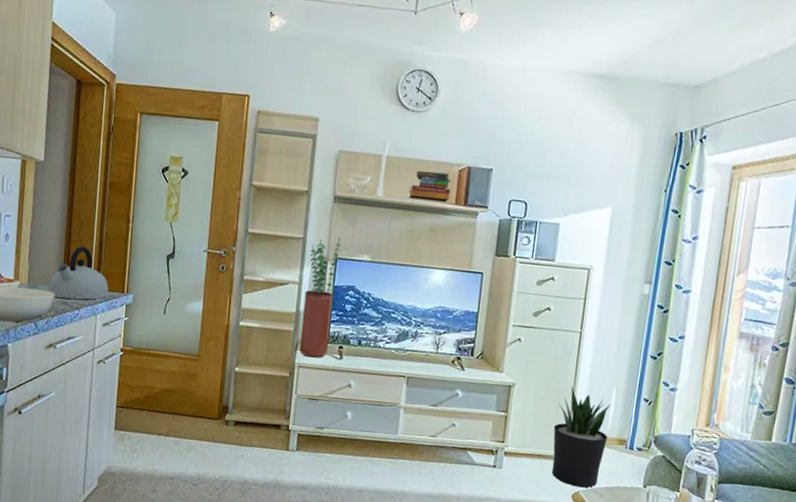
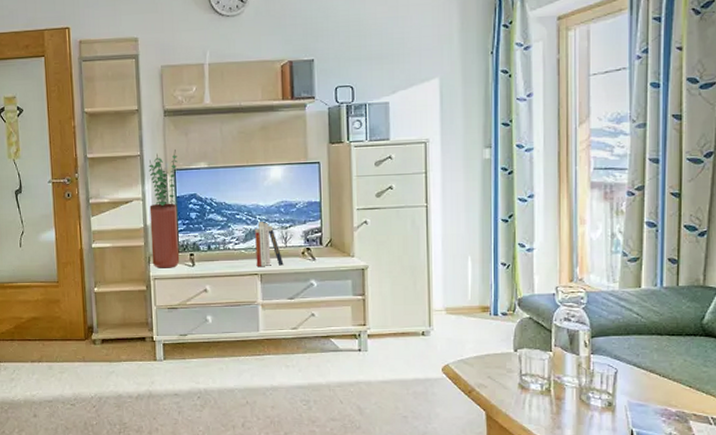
books: none [404,324,433,371] -> present [255,222,284,267]
books: present [408,170,451,203] -> none [235,71,276,101]
planter: present [551,386,610,488] -> none [413,261,469,360]

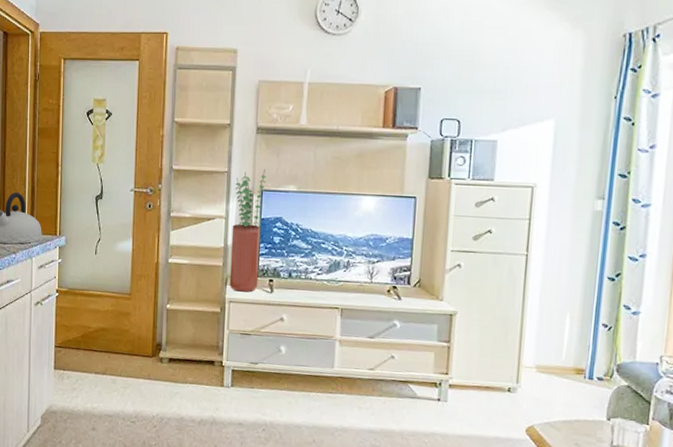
books: present [255,222,284,267] -> none [338,253,367,302]

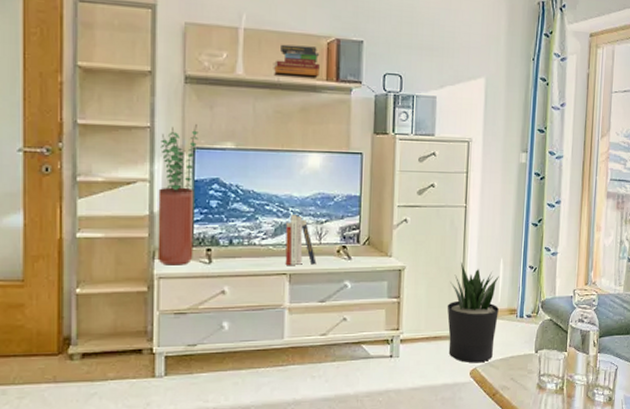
books: none [333,95,378,127] -> present [273,44,320,80]
books: none [338,253,367,302] -> present [285,215,317,266]
planter: none [501,313,564,421] -> present [447,263,499,363]

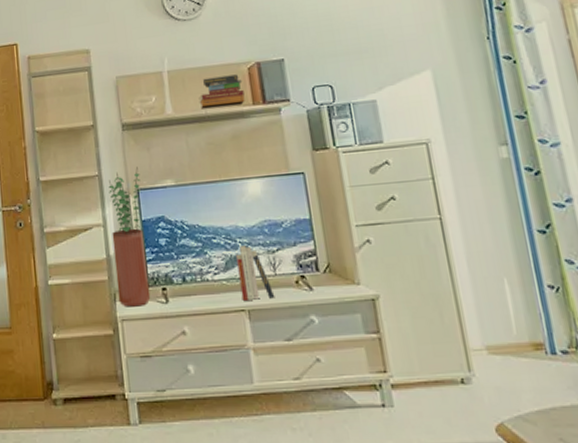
planter: present [447,263,499,363] -> none [441,286,524,416]

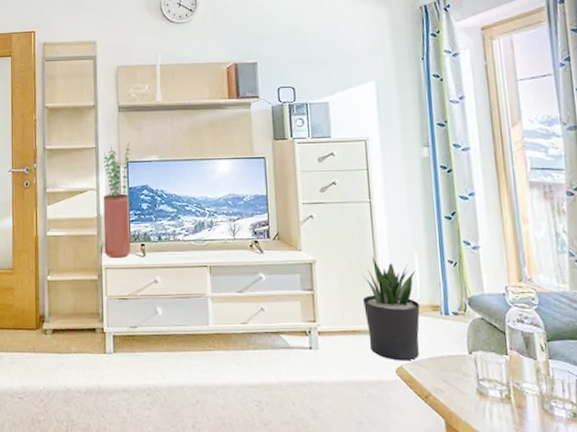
books: present [198,74,245,109] -> none [184,72,222,99]
books: present [236,246,275,302] -> none [204,214,233,259]
planter: none [441,286,524,416] -> present [362,257,420,361]

